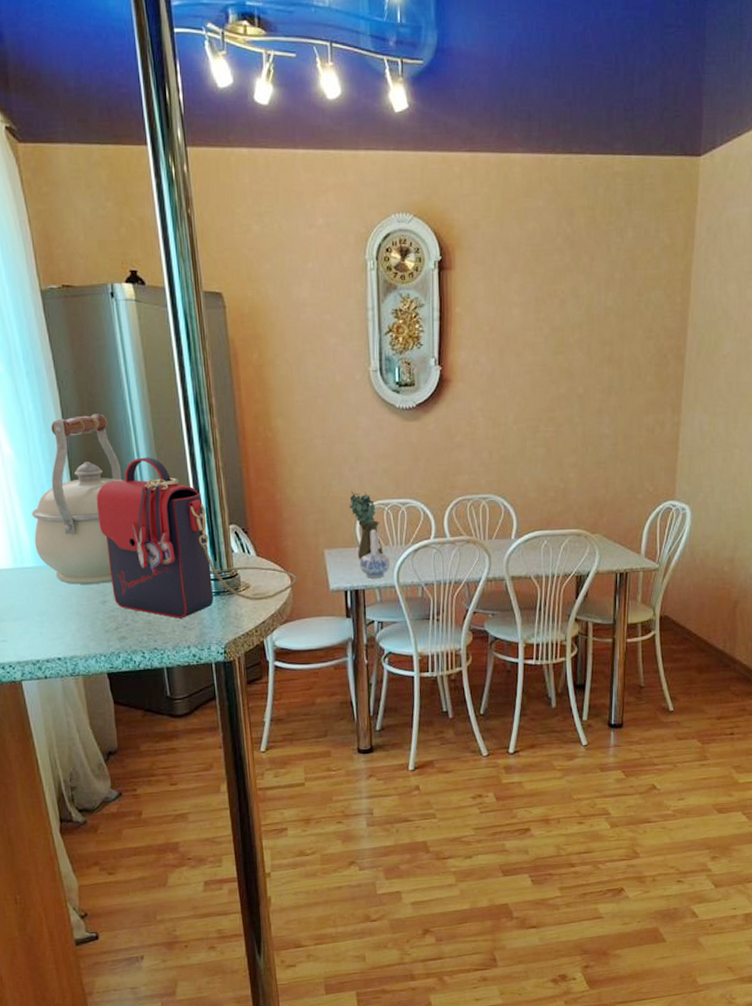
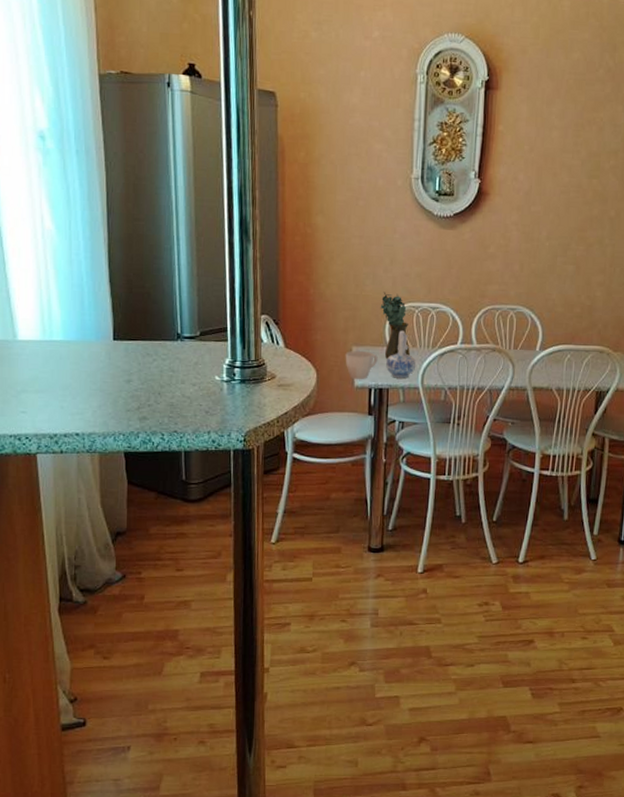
kettle: present [32,413,124,585] -> none [65,196,161,363]
handbag: present [96,457,298,619] -> none [131,242,324,403]
cup: none [318,553,351,583] -> present [345,350,378,380]

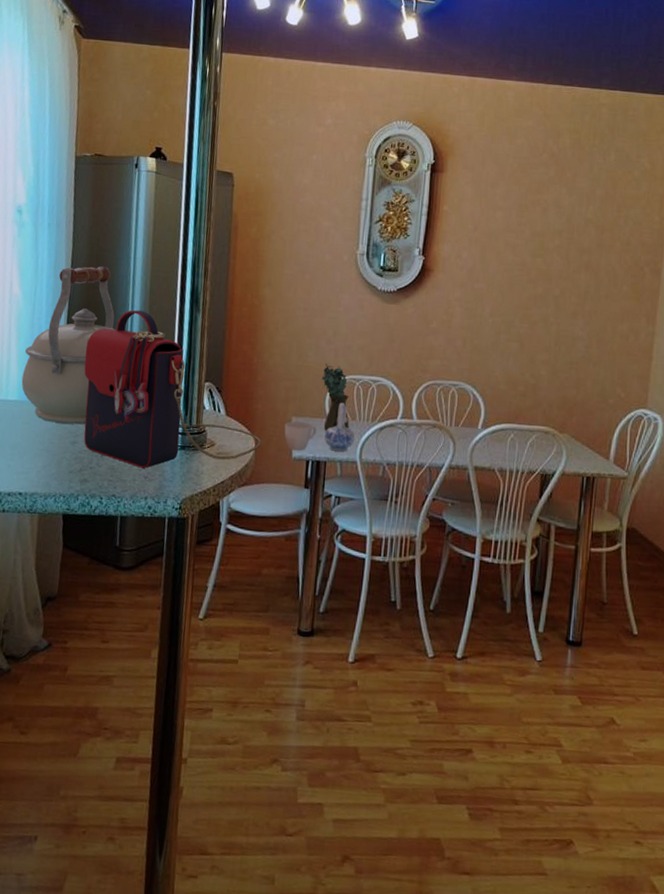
kettle: none [65,196,161,363] -> present [21,266,115,425]
handbag: none [131,242,324,403] -> present [84,310,262,469]

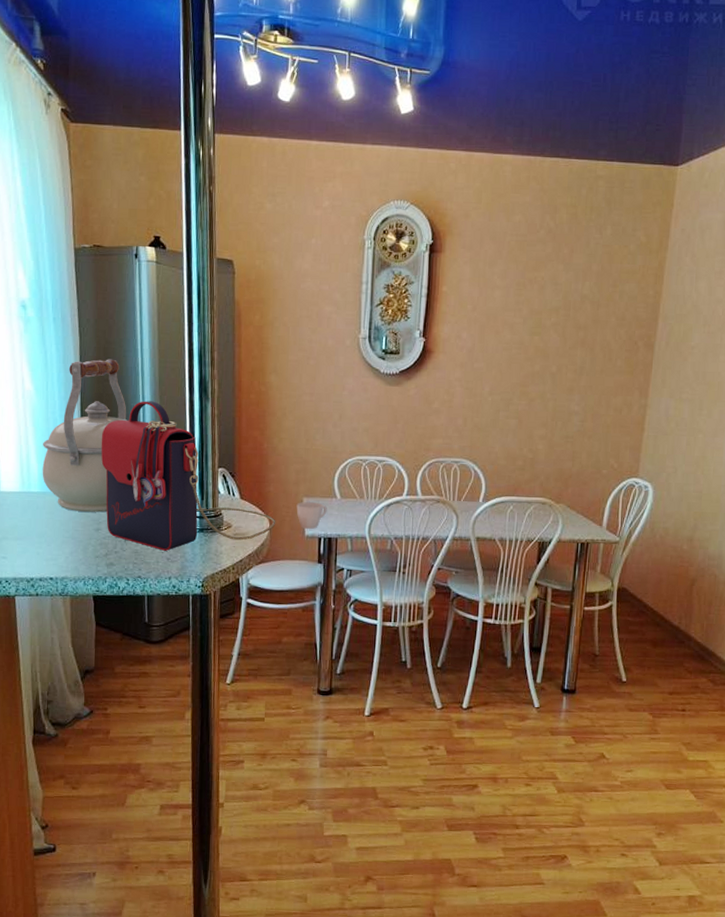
vase: present [321,363,350,433] -> none [329,446,359,512]
ceramic pitcher: present [324,402,355,452] -> none [335,482,364,529]

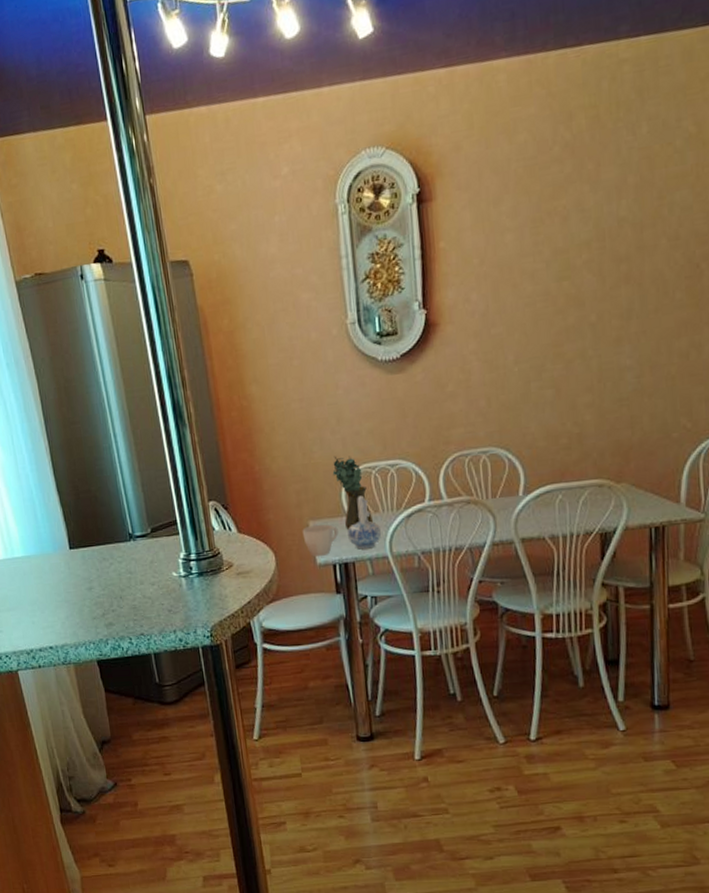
kettle: present [42,359,128,512] -> none [18,398,103,572]
handbag: present [101,401,276,551] -> none [77,437,282,602]
vase: none [329,446,359,512] -> present [332,456,374,532]
ceramic pitcher: none [335,482,364,529] -> present [347,495,382,550]

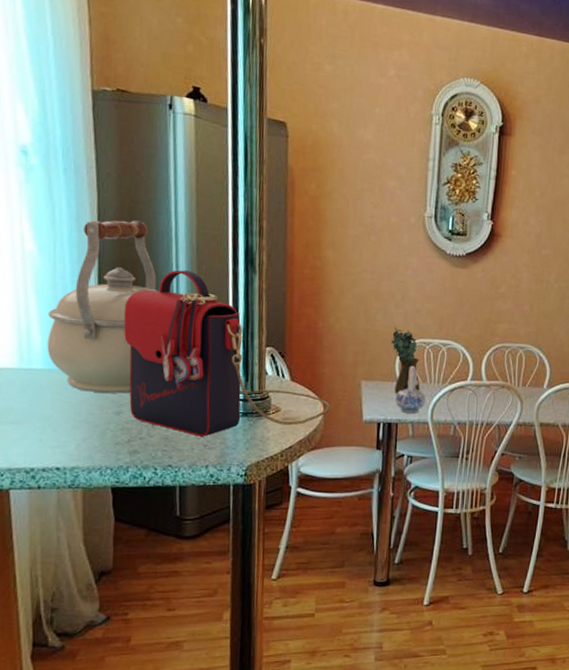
kettle: none [18,398,103,572] -> present [47,220,158,394]
handbag: none [77,437,282,602] -> present [123,270,331,437]
cup: present [302,524,338,558] -> none [353,385,387,415]

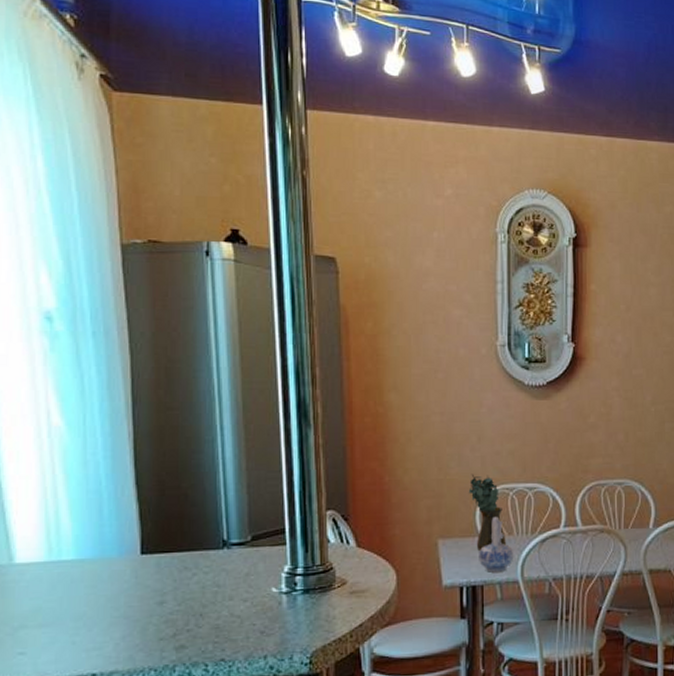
kettle: present [47,220,158,394] -> none [78,381,201,581]
handbag: present [123,270,331,437] -> none [163,432,405,622]

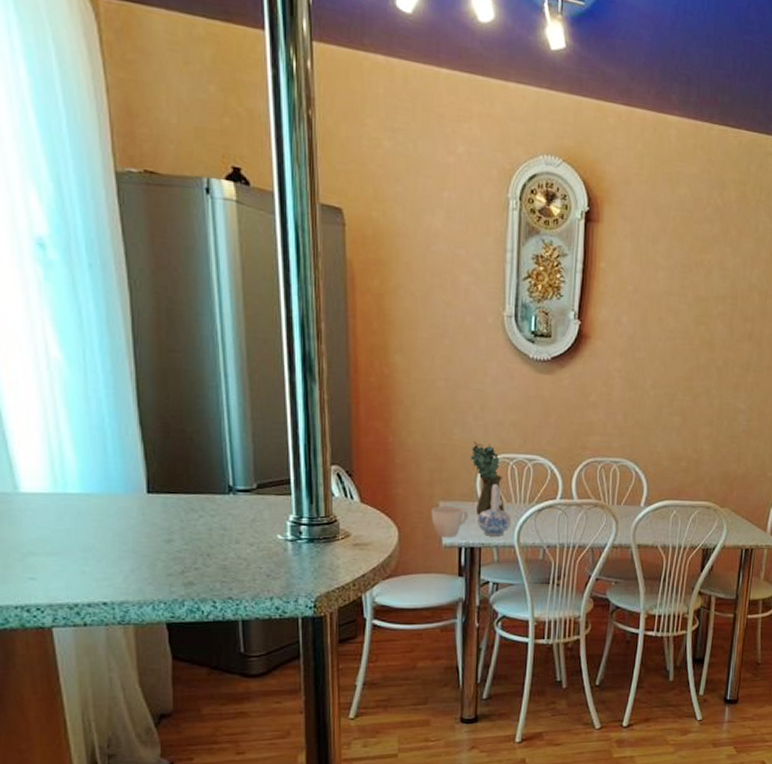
cup: none [430,543,469,579] -> present [431,505,468,539]

